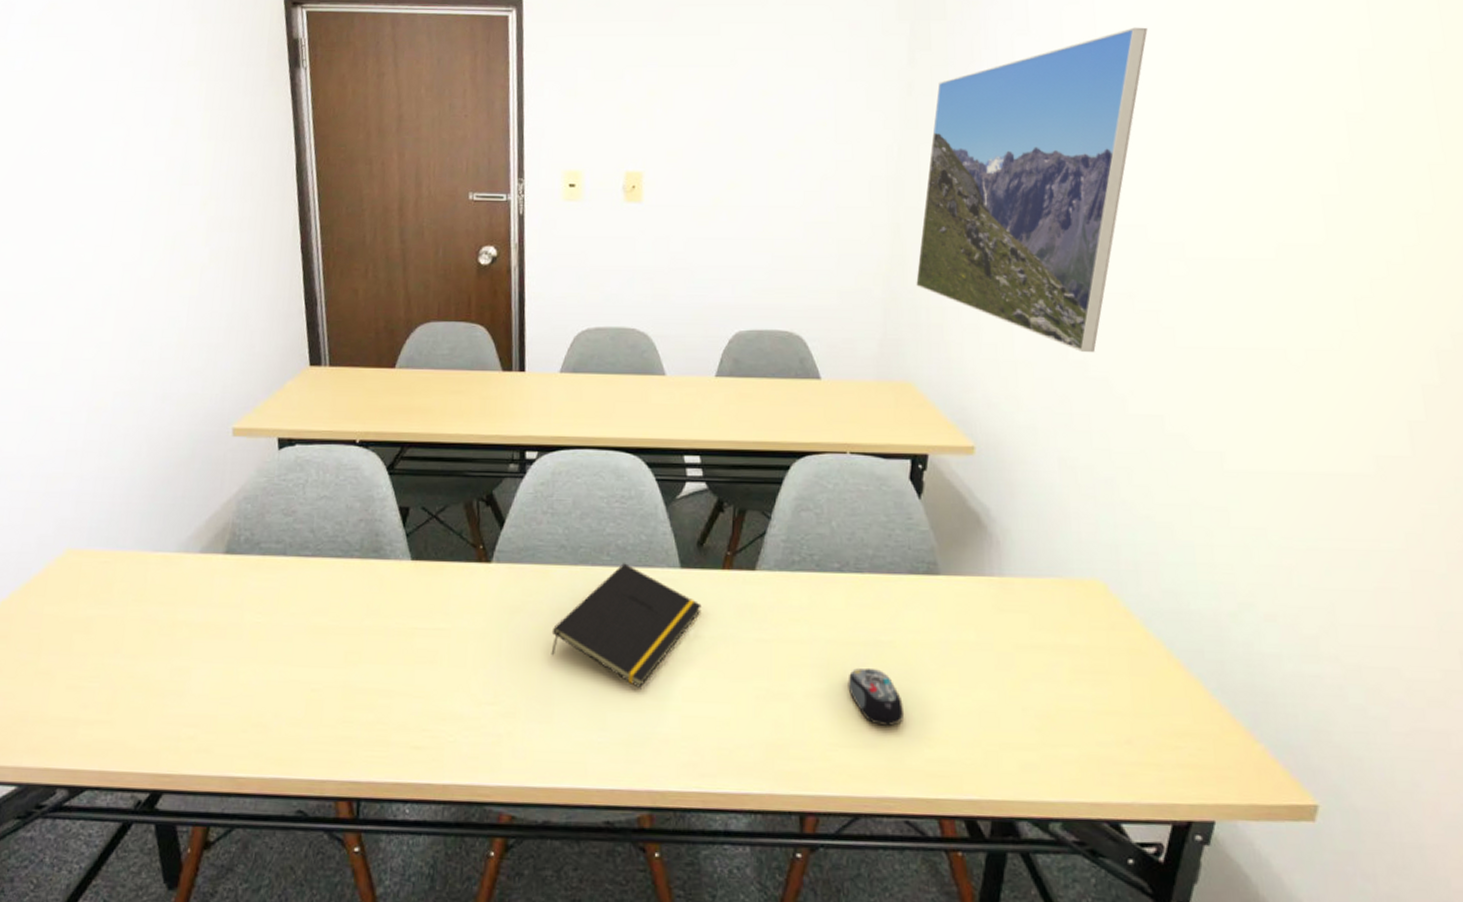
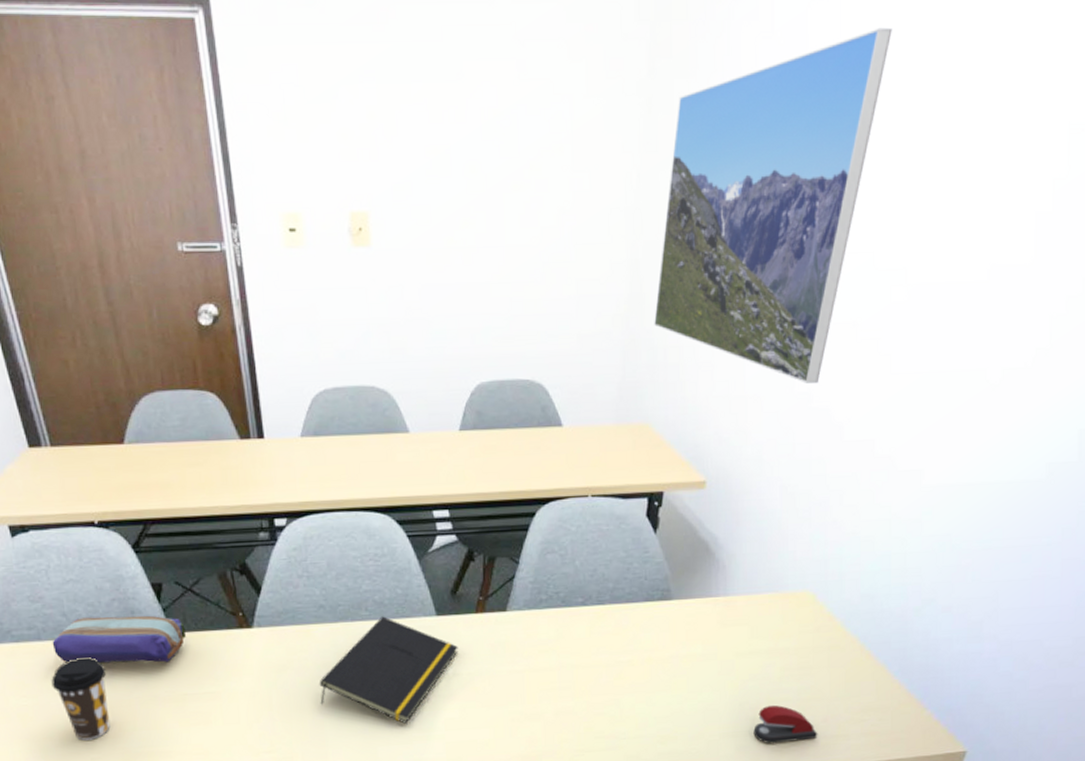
coffee cup: none [287,577,343,668] -> present [51,657,111,740]
pencil case: none [295,536,425,591] -> present [52,615,186,664]
computer mouse: present [848,667,903,726] -> none [592,684,640,731]
stapler: none [1041,715,1122,765] -> present [753,705,818,744]

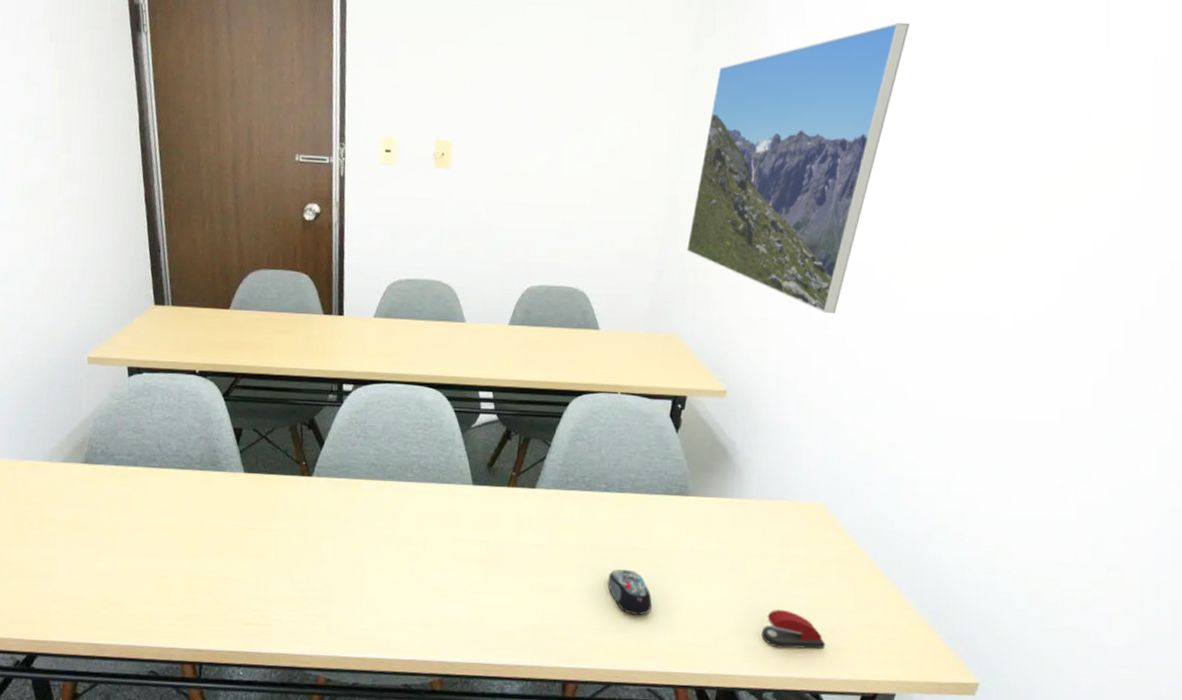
coffee cup: present [51,657,111,740] -> none [139,484,186,559]
pencil case: present [52,615,186,664] -> none [145,450,256,498]
notepad: present [320,616,458,724] -> none [361,480,489,581]
computer mouse: none [592,684,640,731] -> present [607,569,652,615]

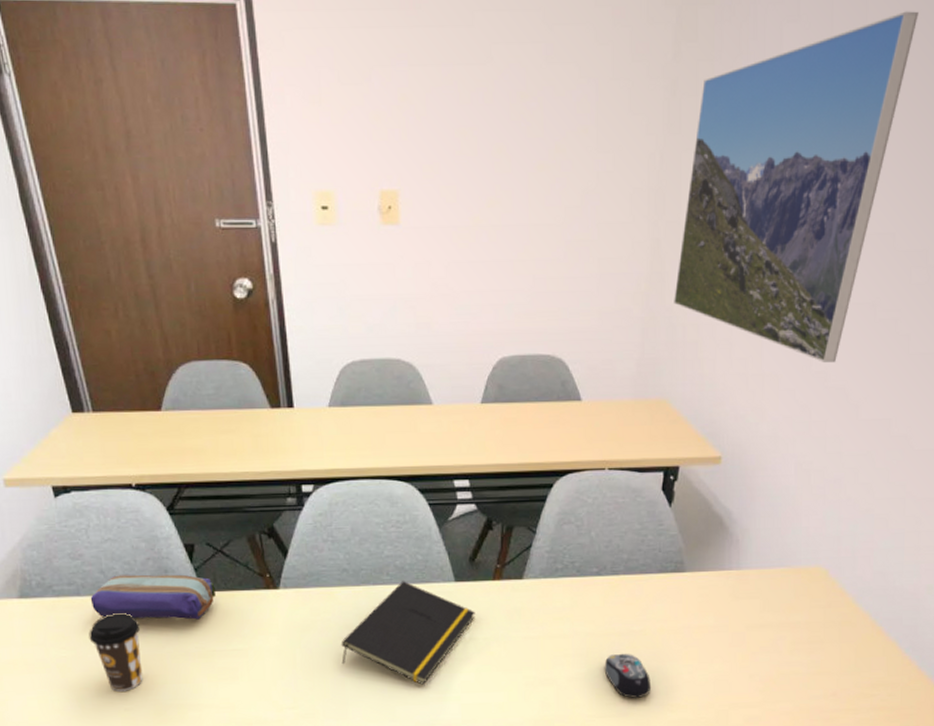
coffee cup: none [139,484,186,559] -> present [89,612,143,692]
pencil case: none [145,450,256,498] -> present [90,574,215,620]
notepad: none [361,480,489,581] -> present [341,581,475,685]
stapler: present [761,610,826,649] -> none [763,678,827,716]

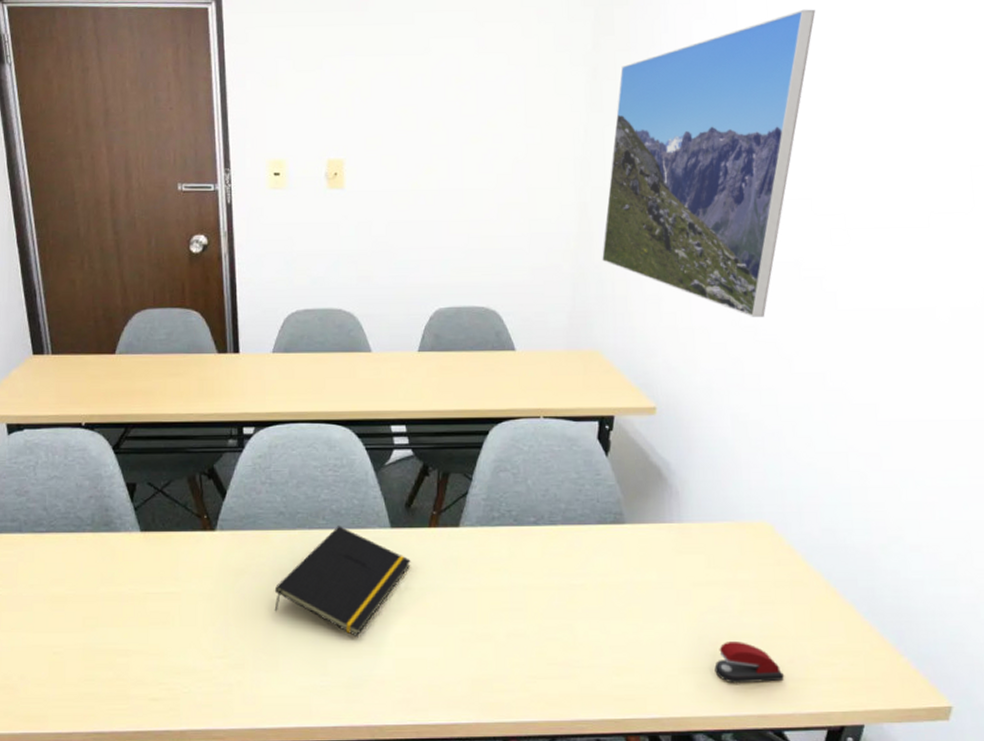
coffee cup: present [89,612,143,692] -> none [26,550,77,633]
pencil case: present [90,574,215,620] -> none [31,512,153,560]
computer mouse: present [604,653,651,698] -> none [544,608,594,658]
stapler: none [763,678,827,716] -> present [714,642,785,684]

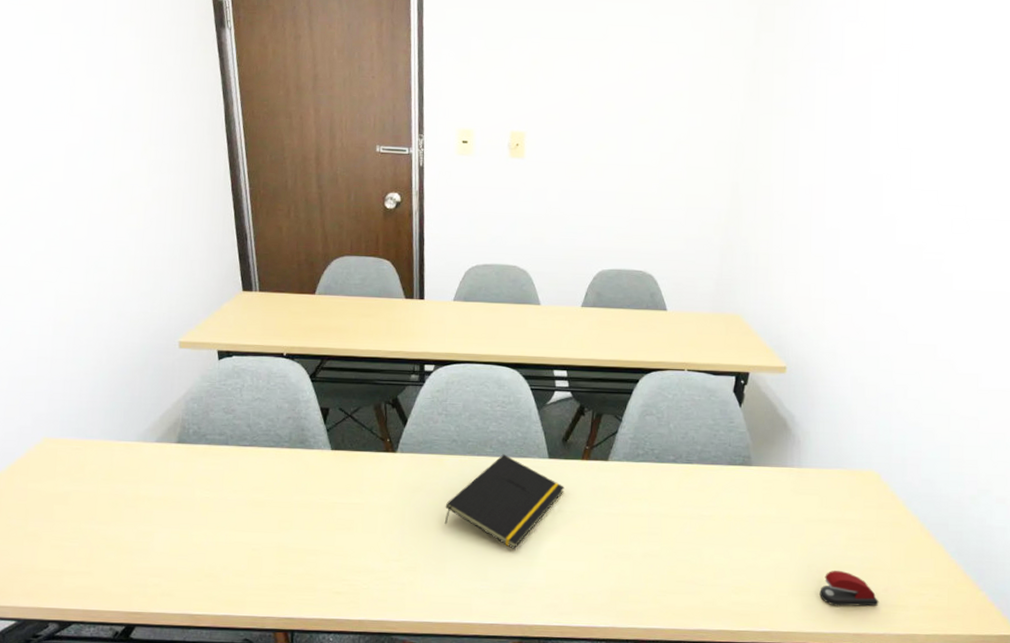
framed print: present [602,9,816,317] -> none [749,18,956,293]

